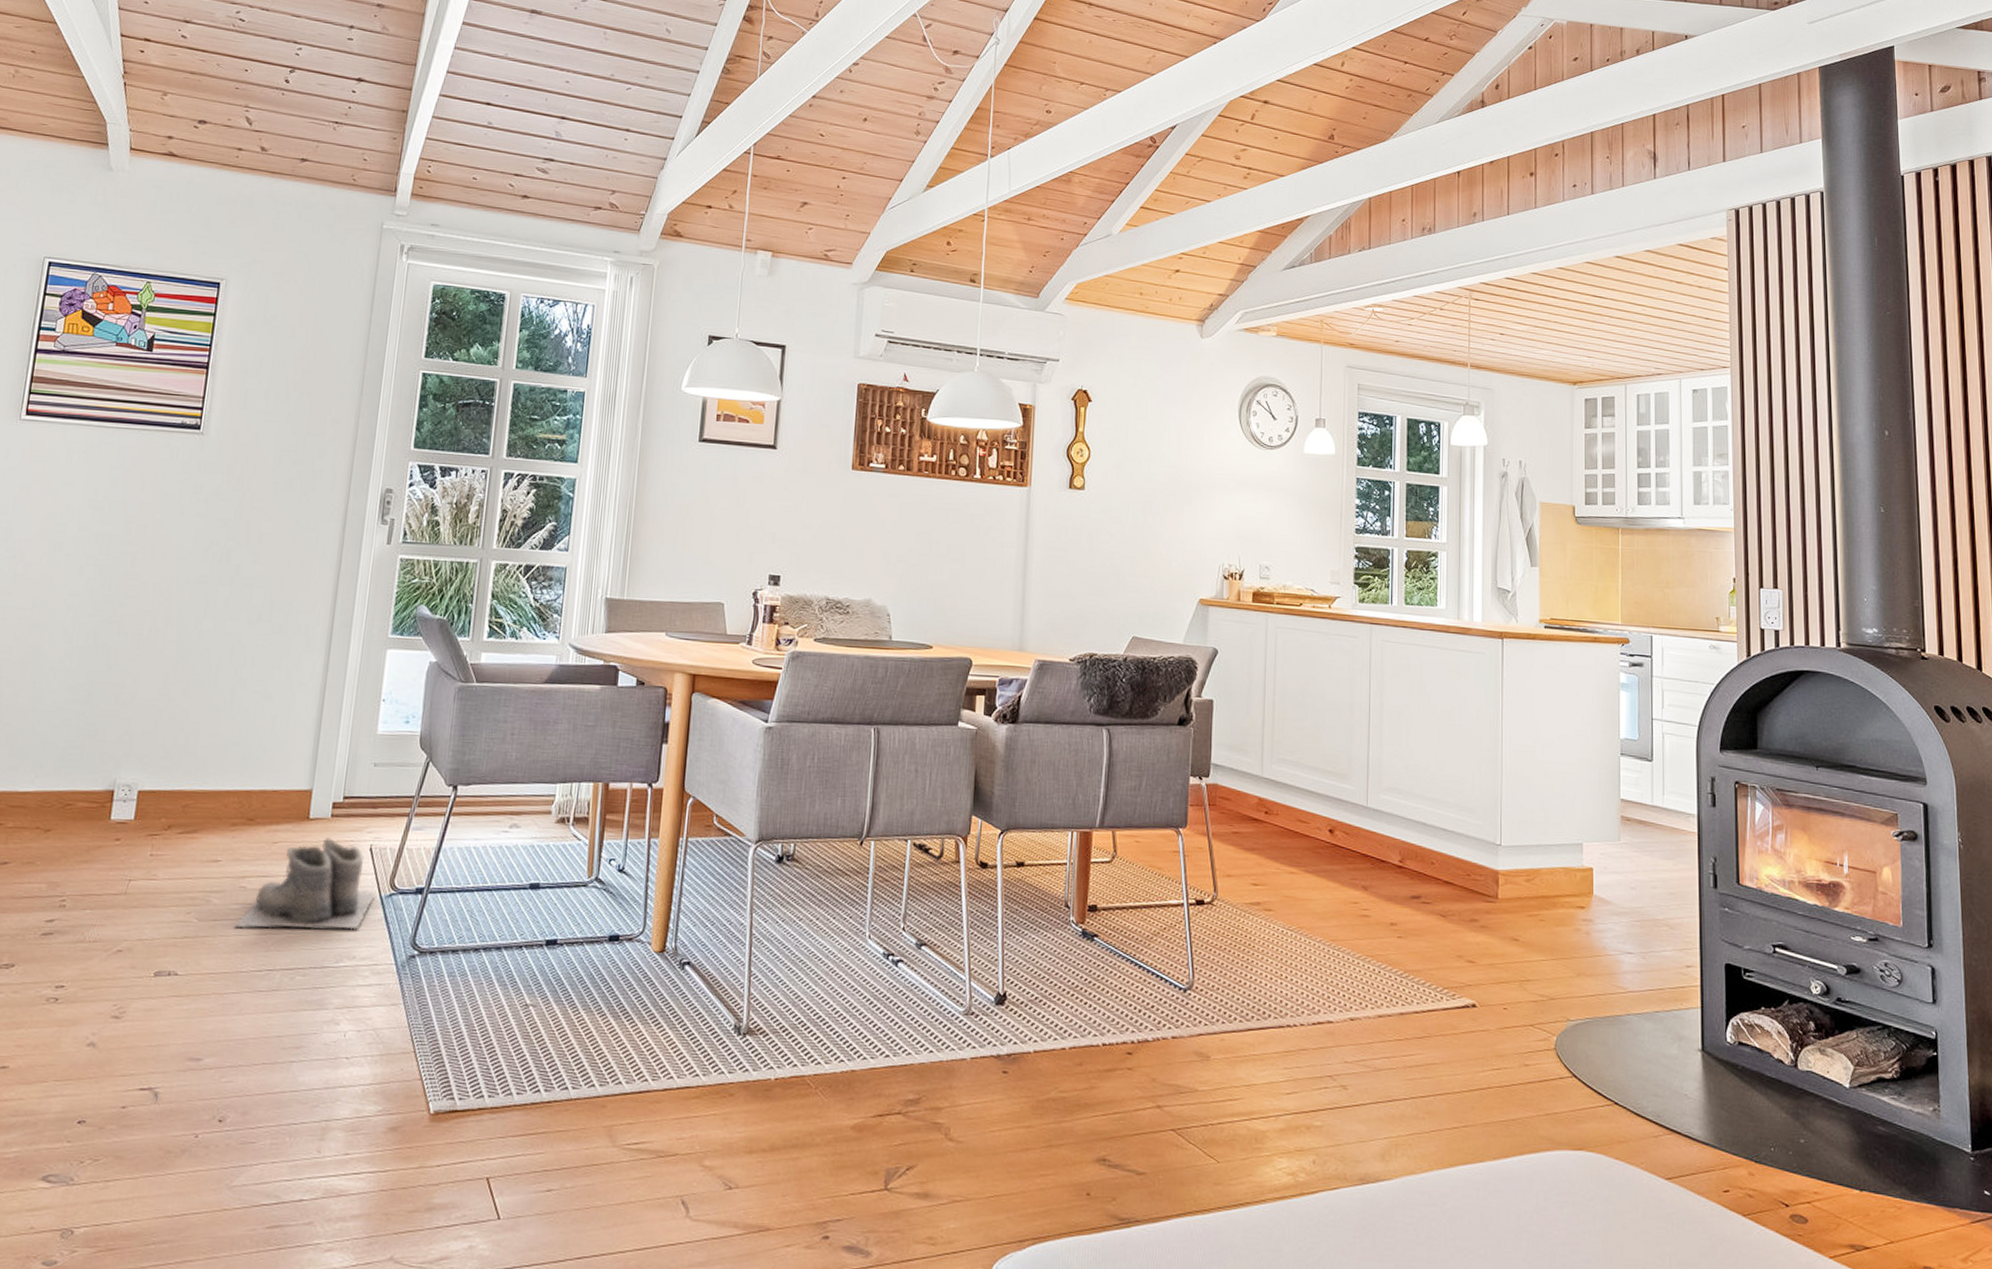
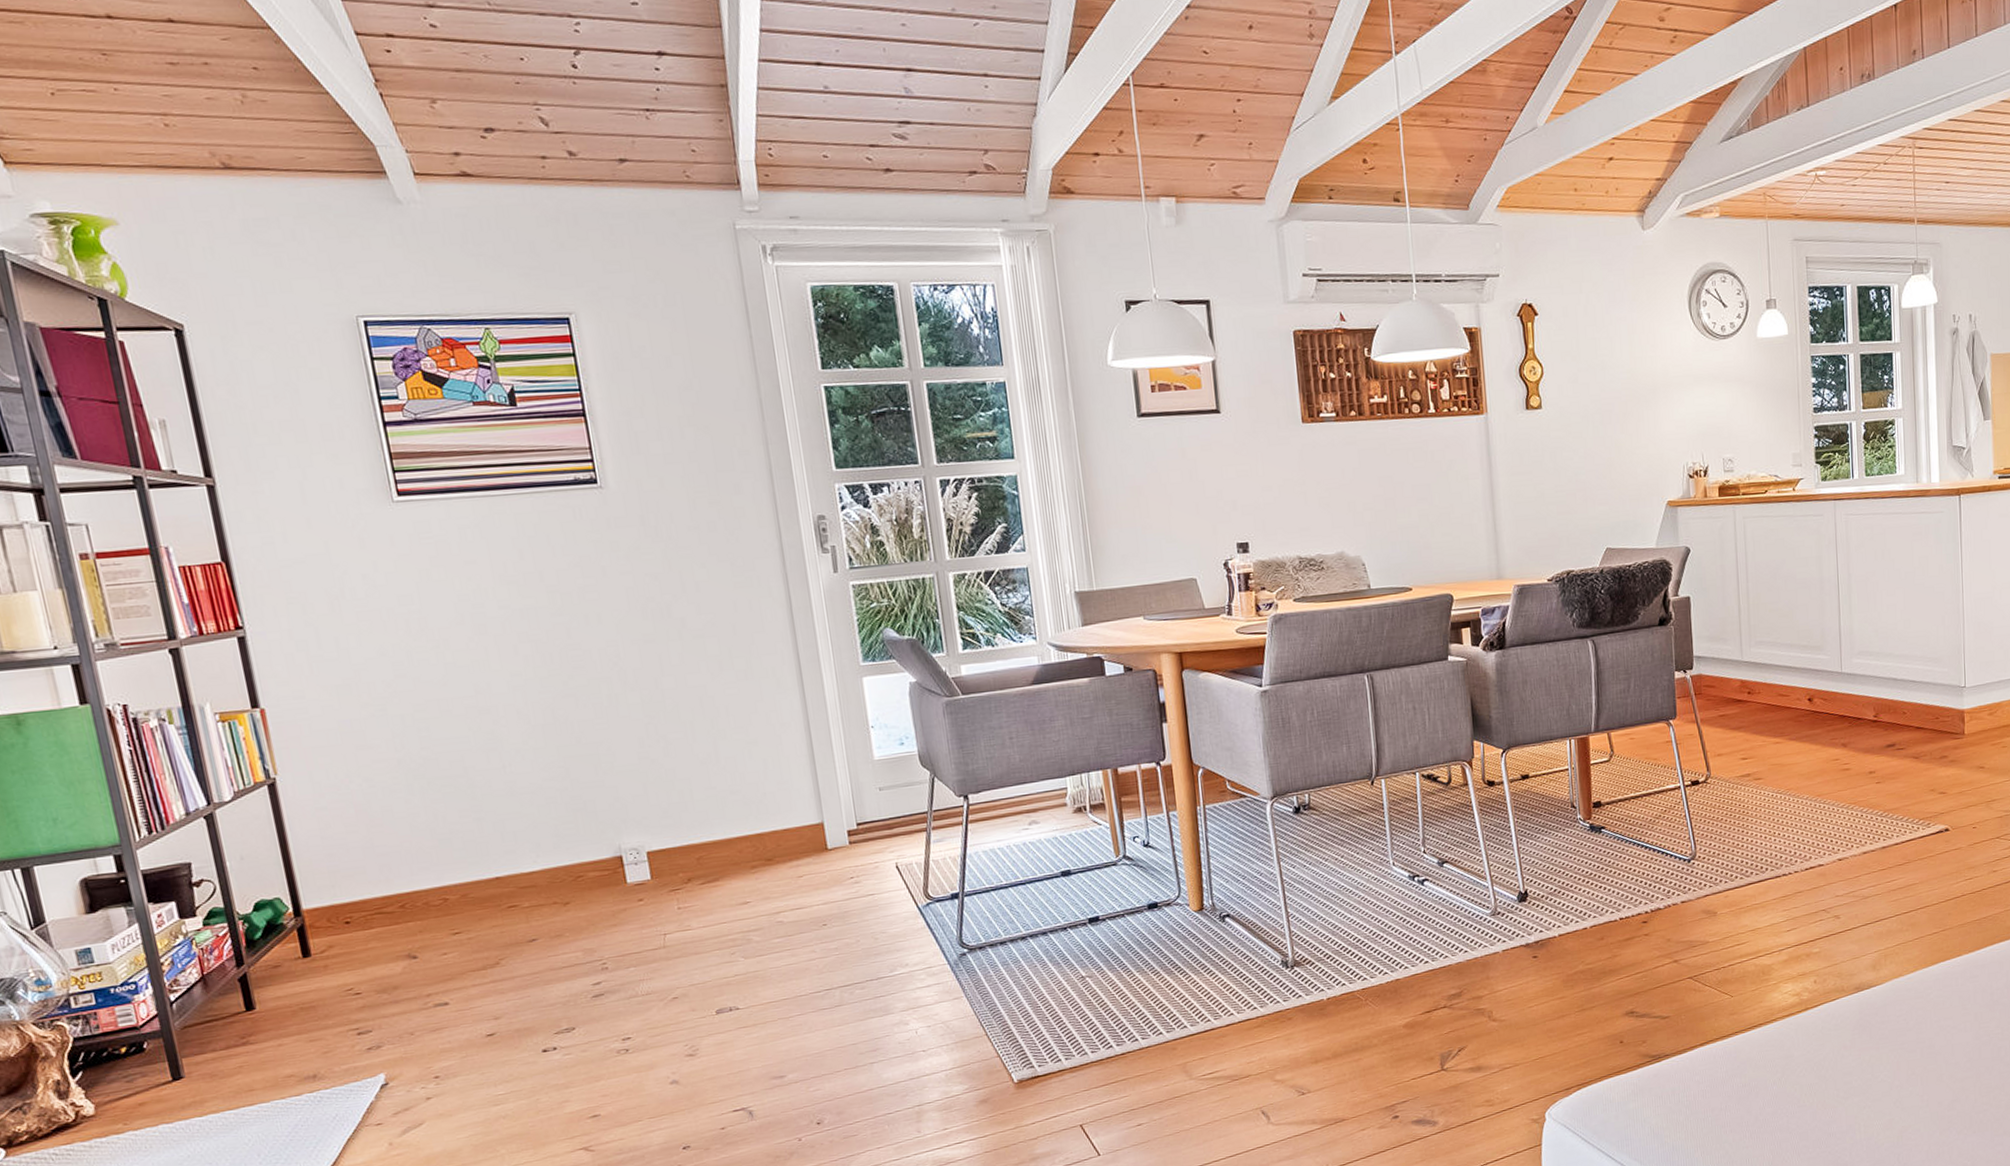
boots: present [235,837,377,930] -> none [782,863,914,958]

